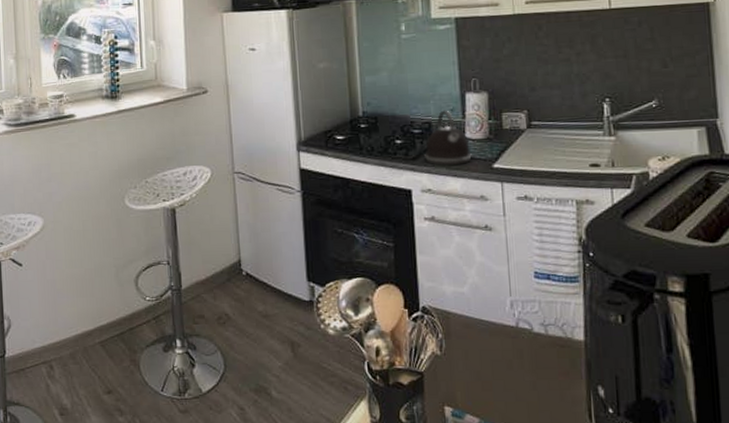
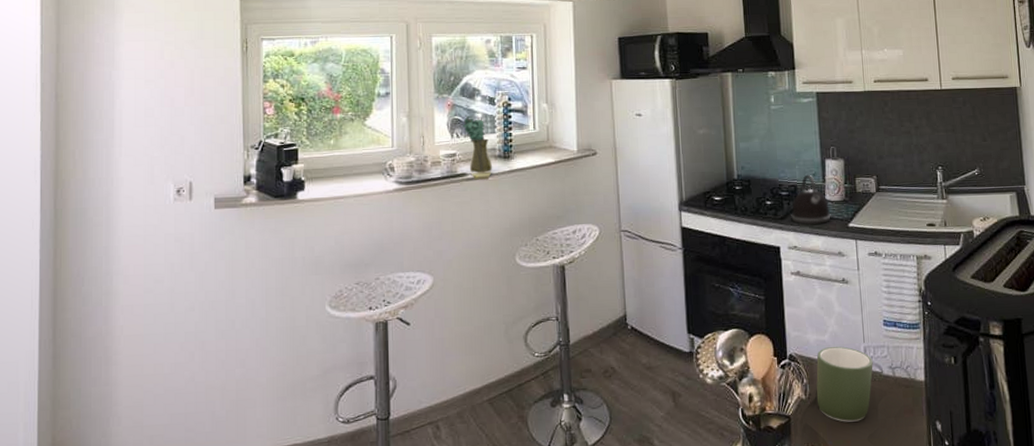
vase: none [68,55,101,122] -> present [462,114,493,180]
mug: none [453,300,522,382] -> present [816,346,873,422]

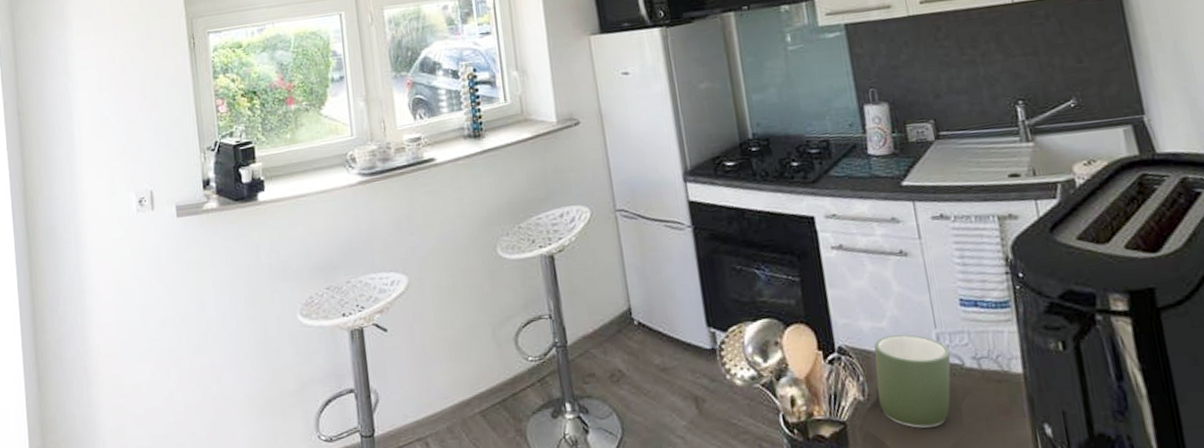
vase: present [462,114,493,180] -> none [425,92,463,165]
kettle: present [791,174,831,225] -> none [825,125,878,188]

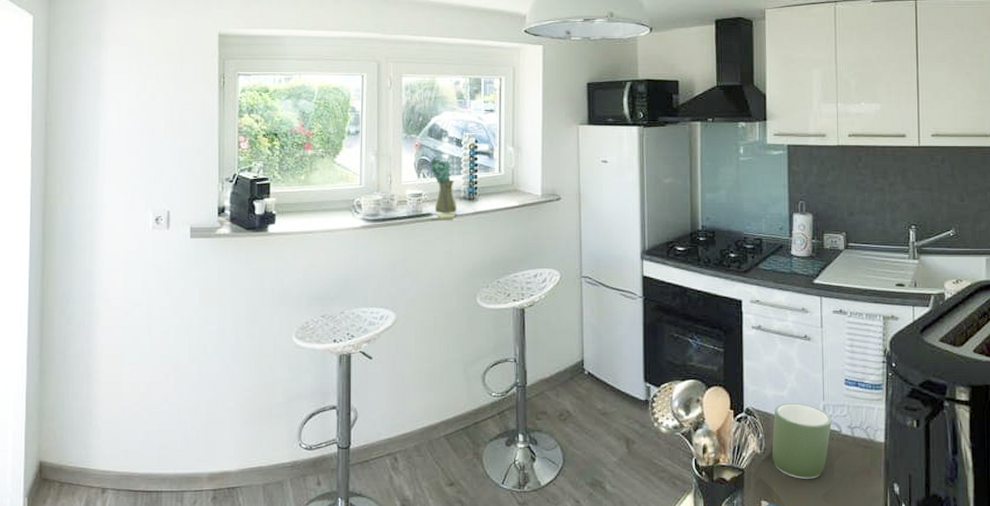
vase: none [425,92,463,165] -> present [429,155,458,220]

